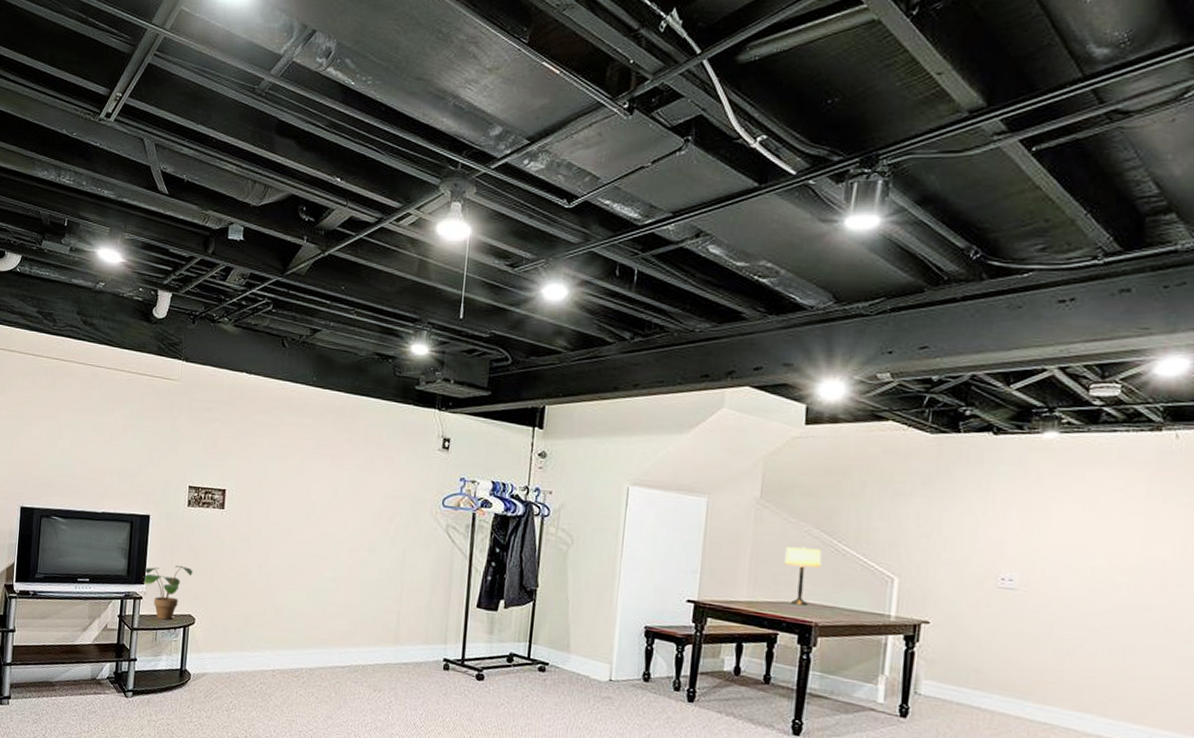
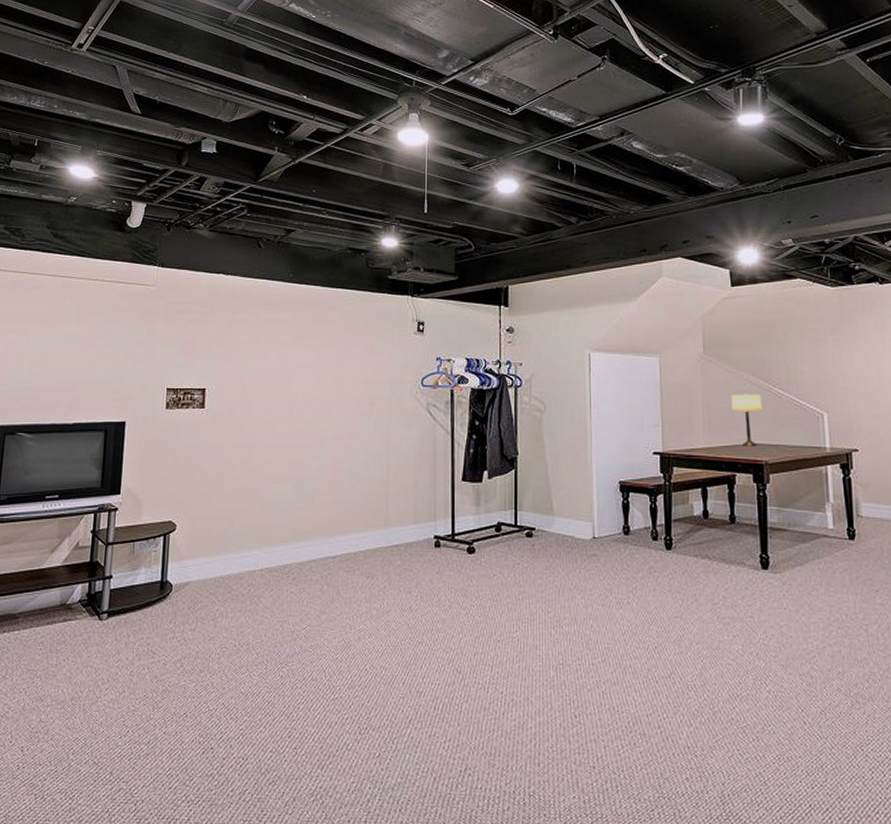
potted plant: present [141,565,193,620] -> none [117,470,173,530]

